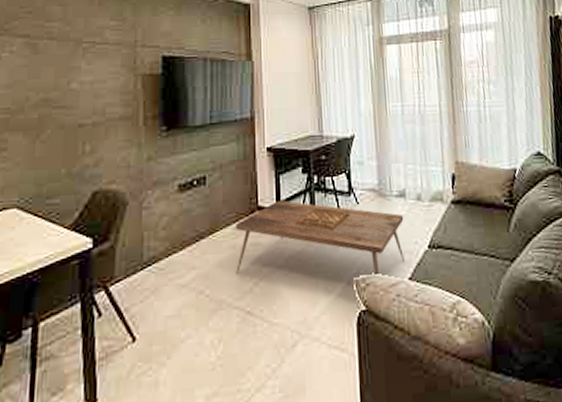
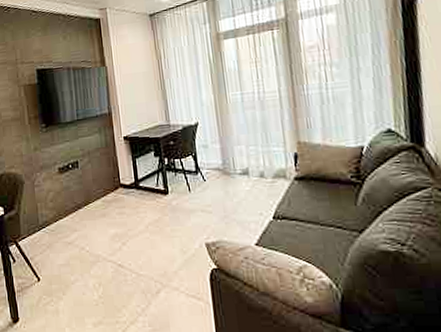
coffee table: present [236,200,404,278] -> none [104,179,250,243]

